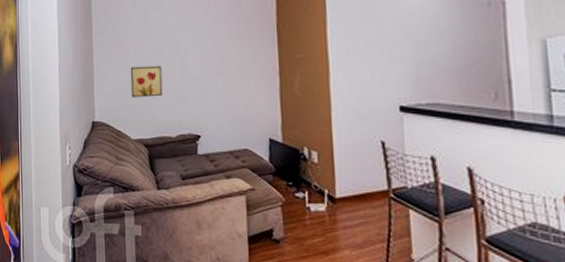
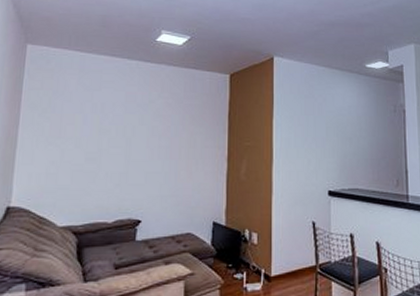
wall art: present [130,65,163,98] -> none [63,146,104,180]

